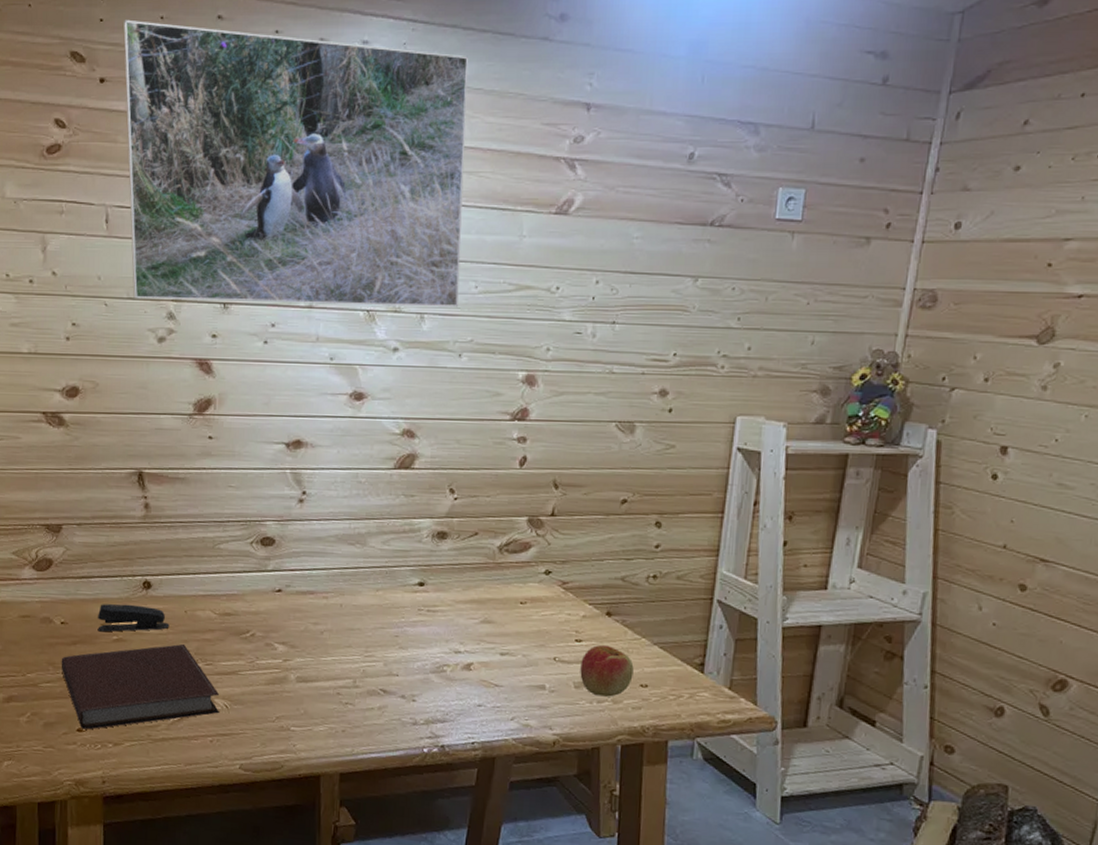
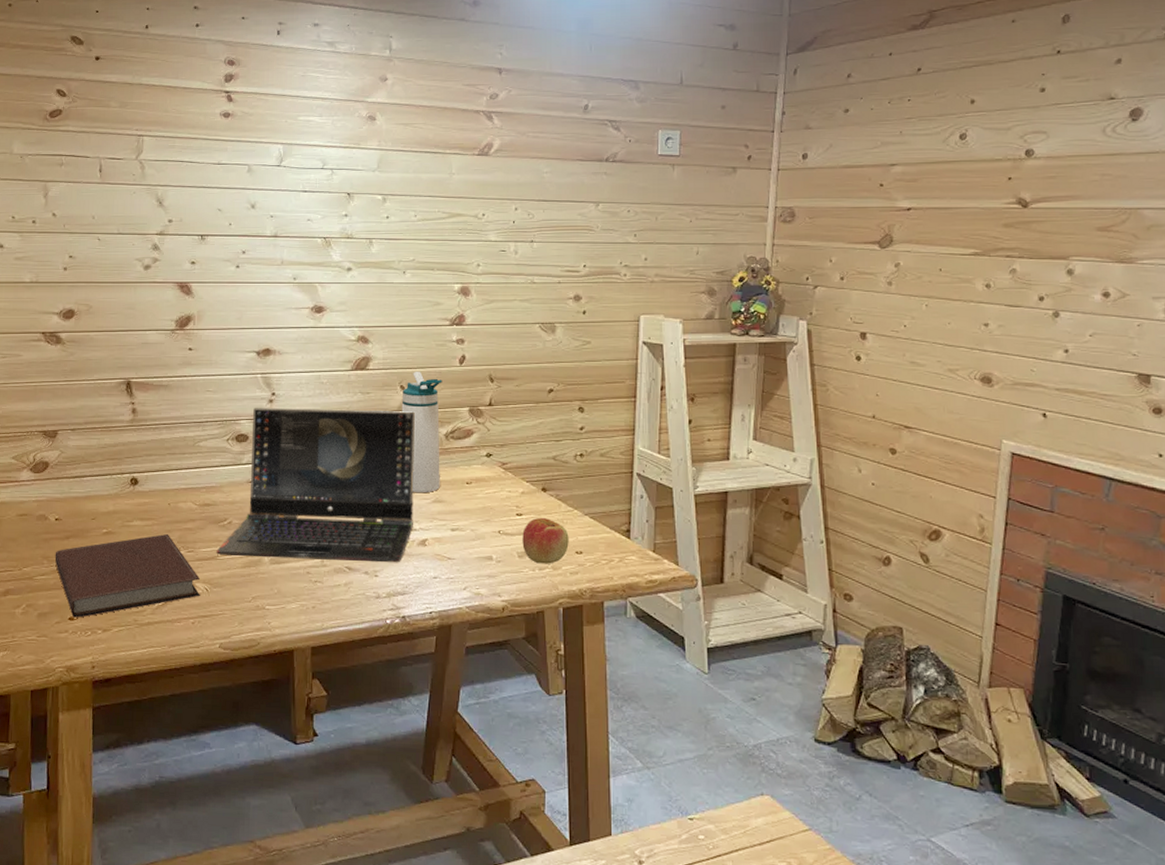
stapler: present [97,604,170,632] -> none [89,499,155,526]
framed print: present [123,19,469,308] -> none [115,11,401,234]
laptop computer: none [237,508,465,688] -> present [216,408,415,563]
water bottle: none [449,473,499,612] -> present [401,372,442,493]

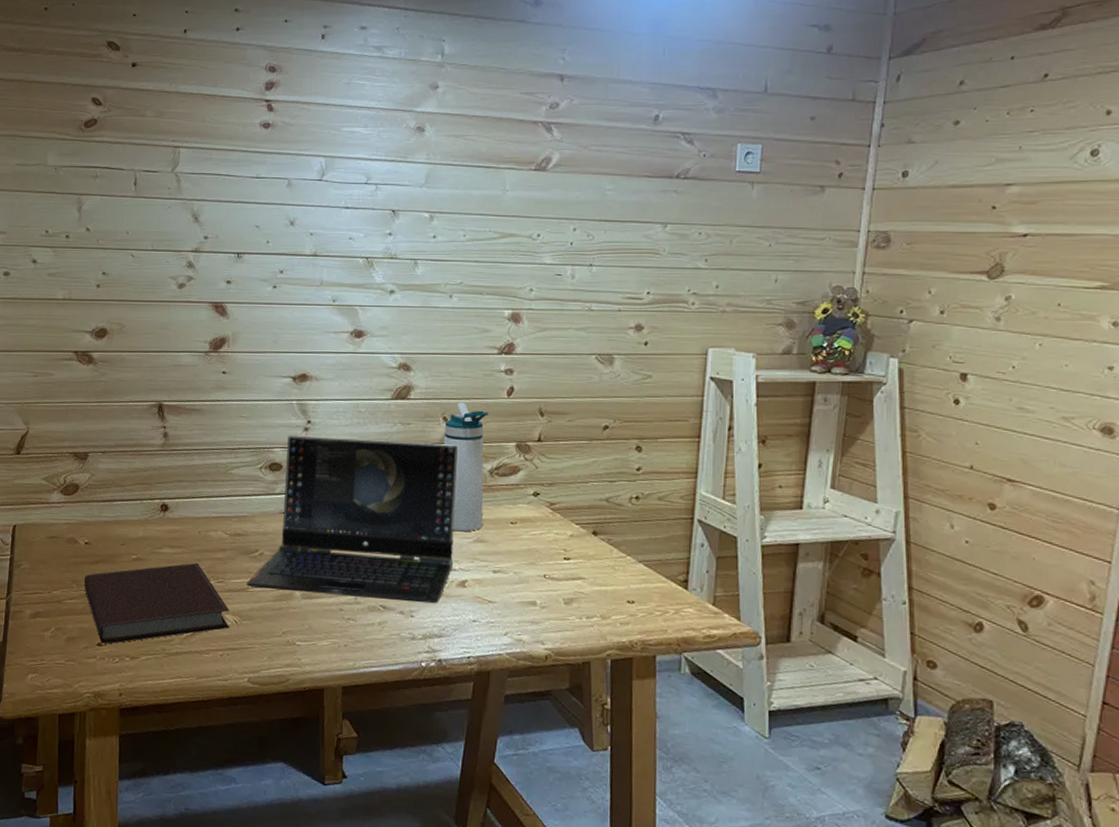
apple: present [522,518,569,564] -> none [569,563,620,613]

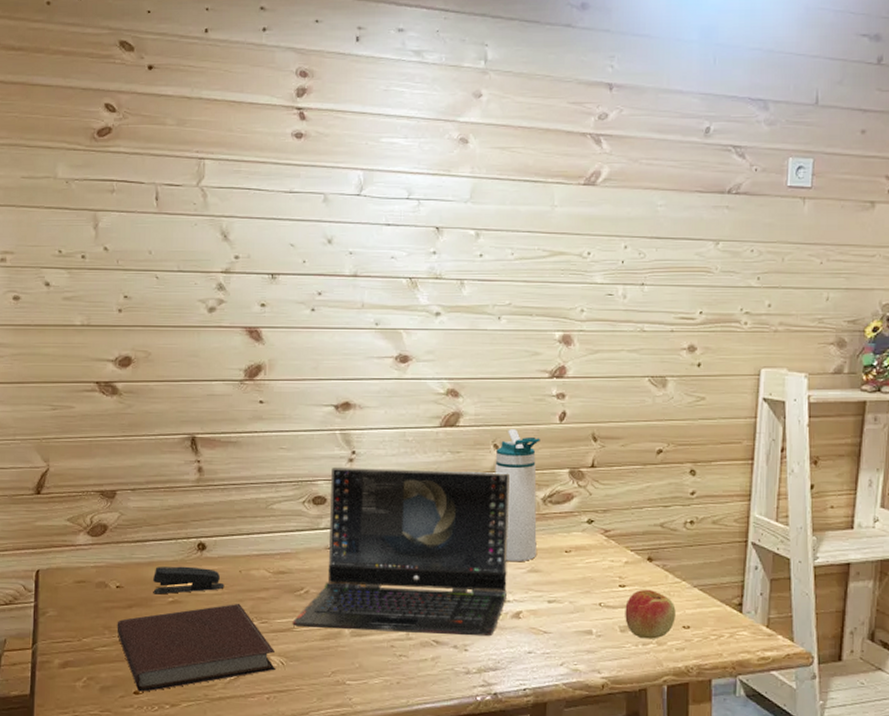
stapler: none [118,525,185,552] -> present [153,566,225,595]
apple: none [569,563,620,613] -> present [625,590,676,639]

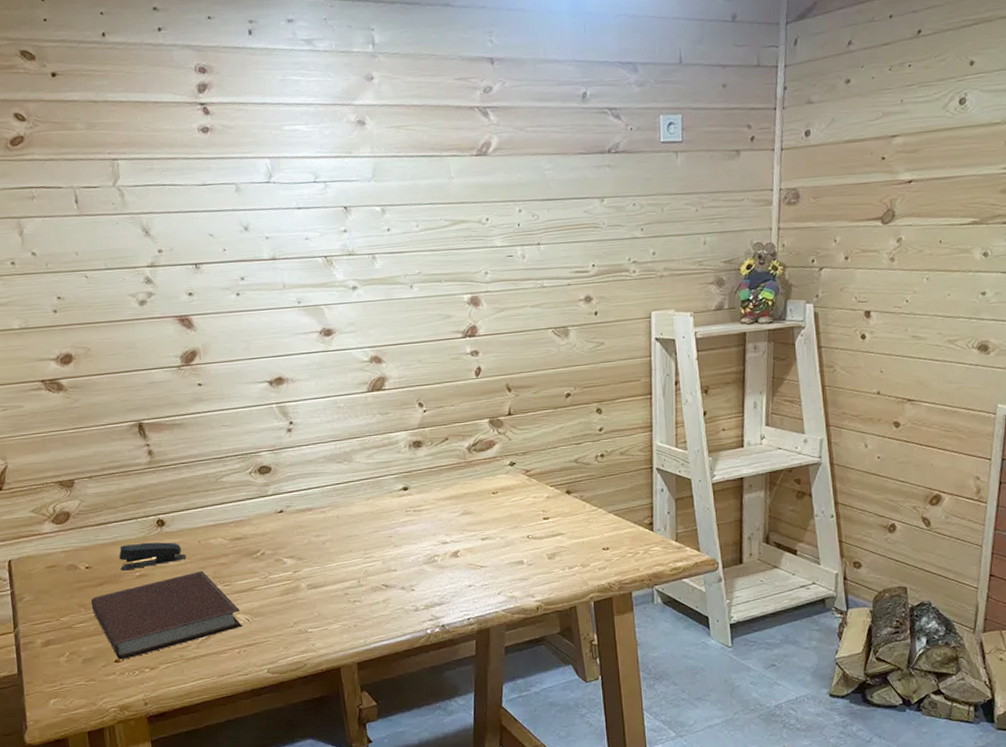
laptop computer: present [292,467,509,637] -> none [253,428,444,586]
water bottle: present [495,429,540,562] -> none [421,387,467,508]
apple: present [625,590,676,639] -> none [550,519,596,563]

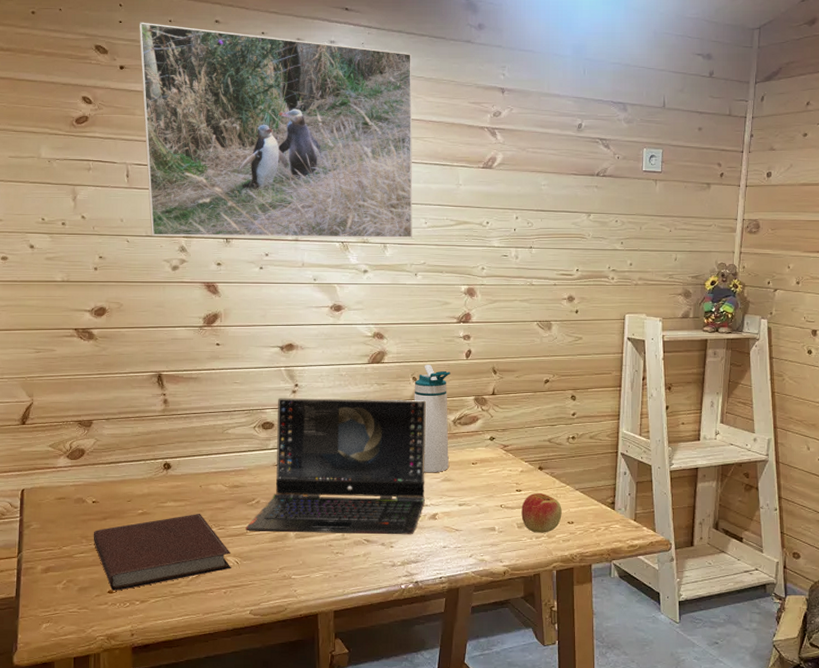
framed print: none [66,17,404,269] -> present [139,22,413,239]
stapler: present [119,542,187,571] -> none [125,483,187,508]
laptop computer: none [253,428,444,586] -> present [245,398,426,535]
water bottle: none [421,387,467,508] -> present [414,365,451,473]
apple: none [550,519,596,563] -> present [521,493,562,533]

